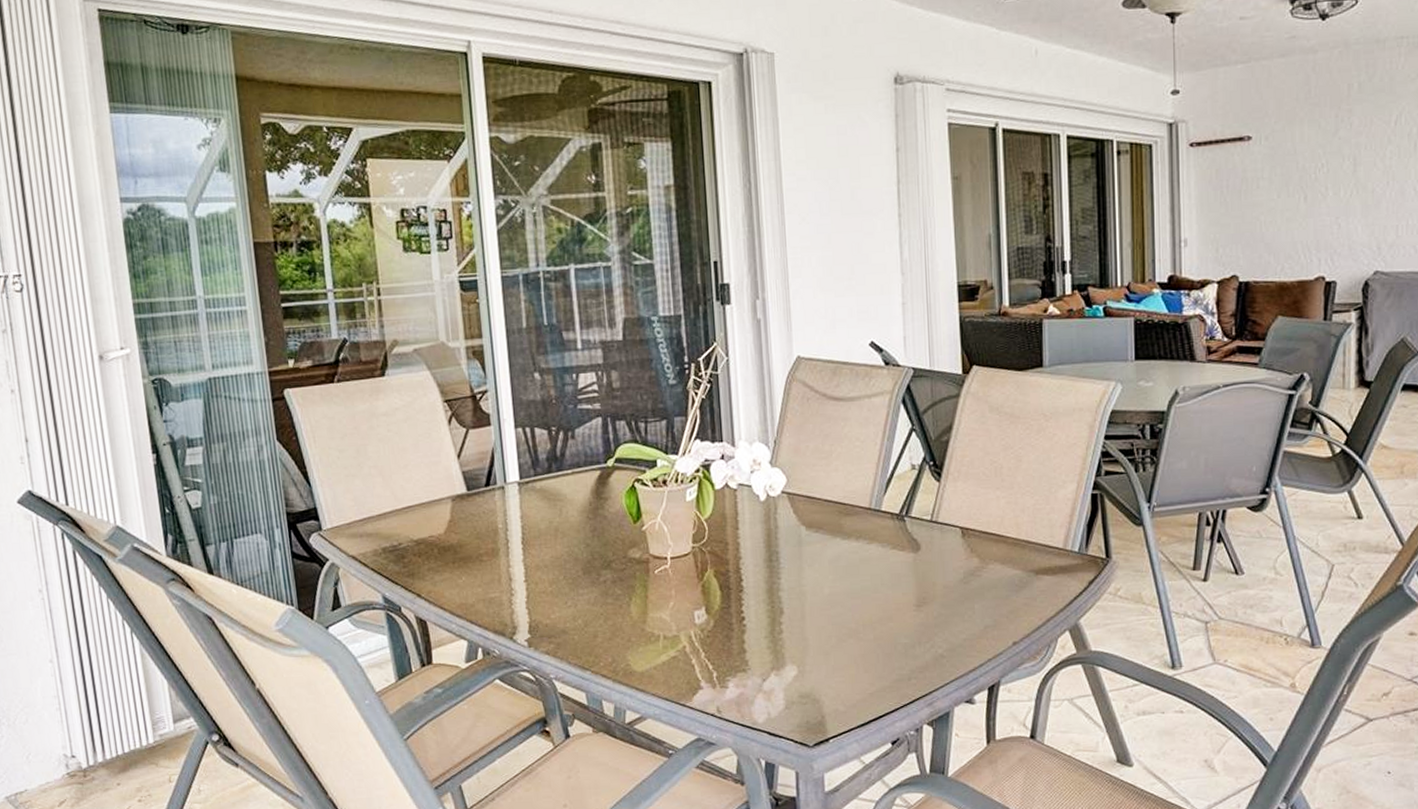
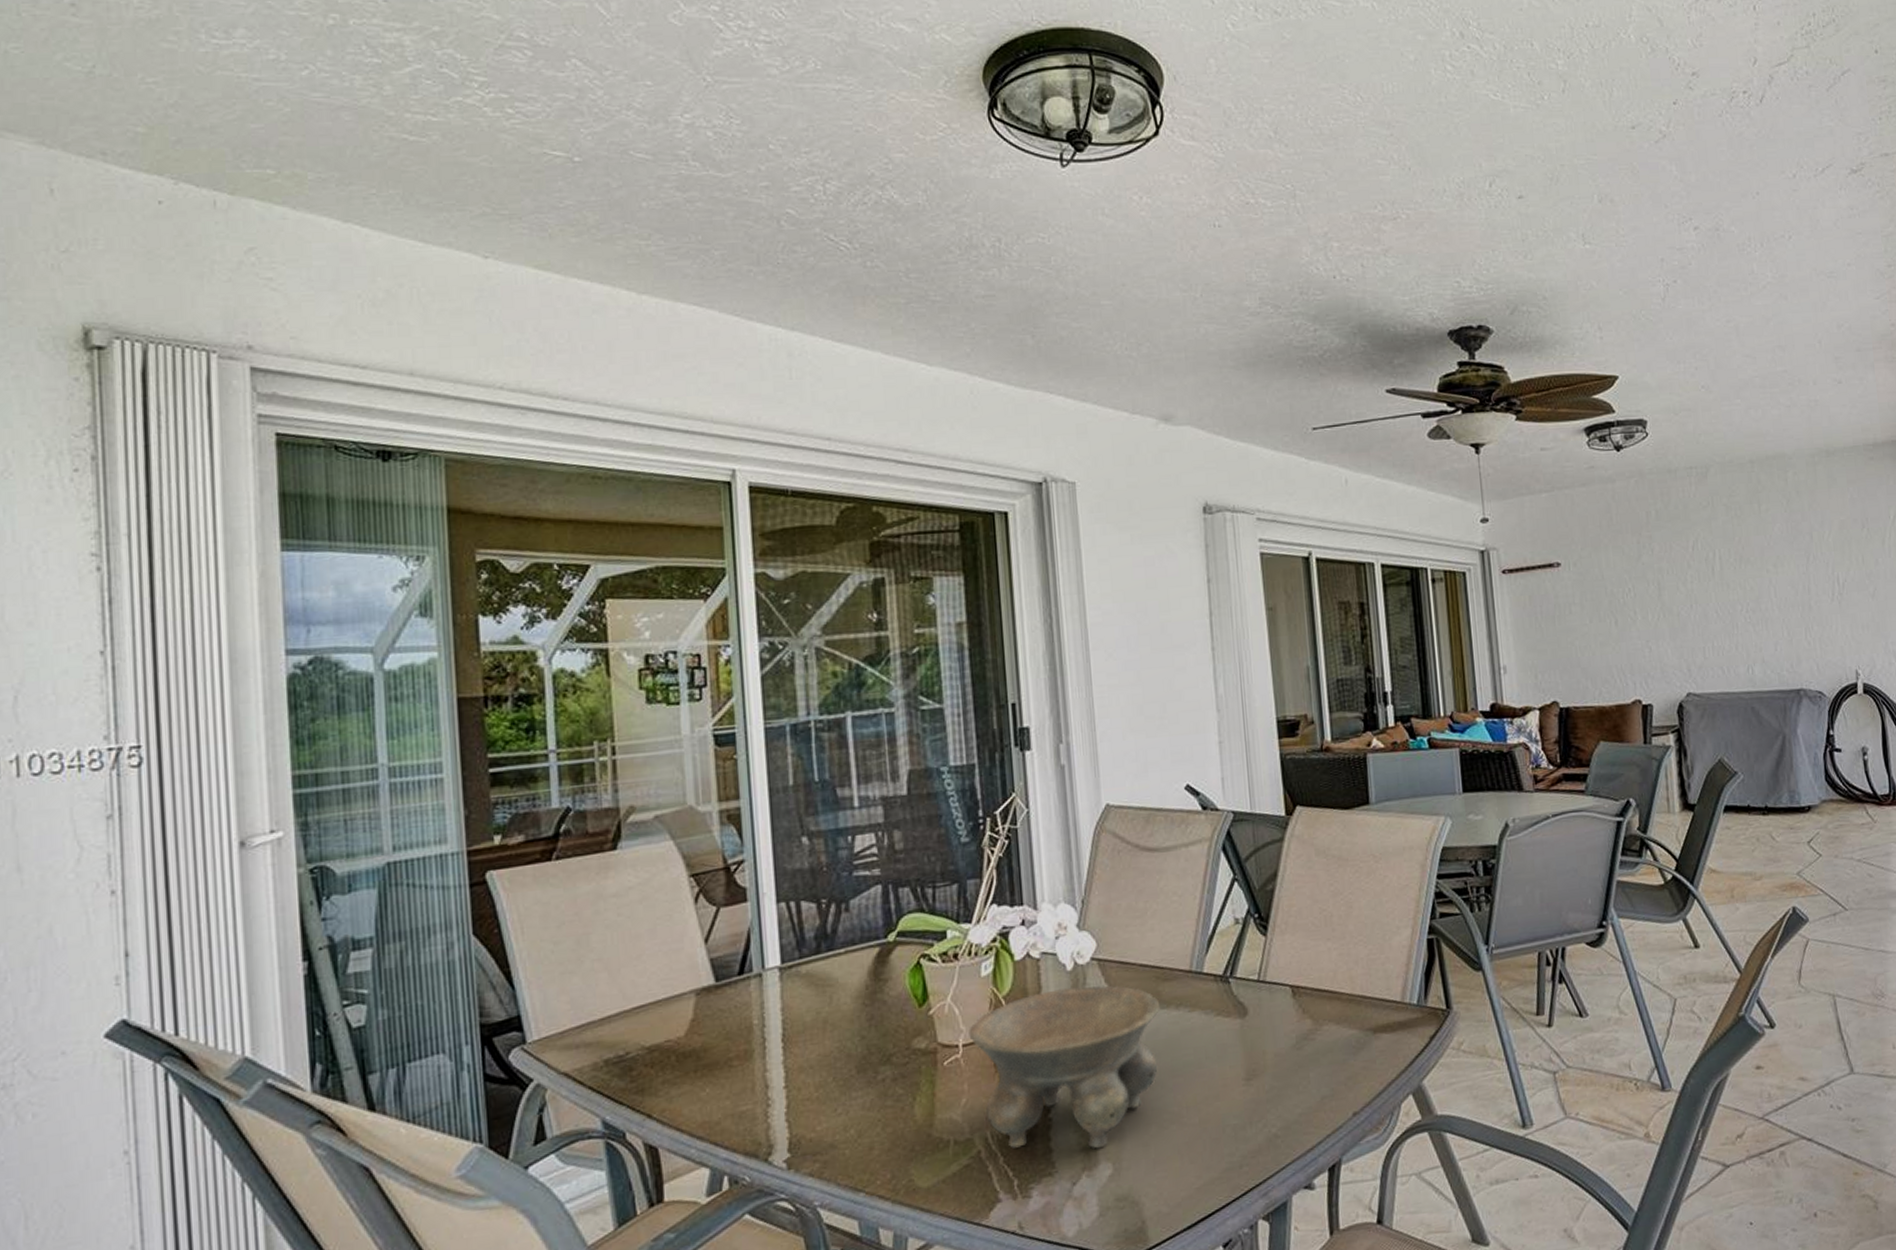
bowl: none [675,515,841,653] -> present [968,985,1159,1150]

